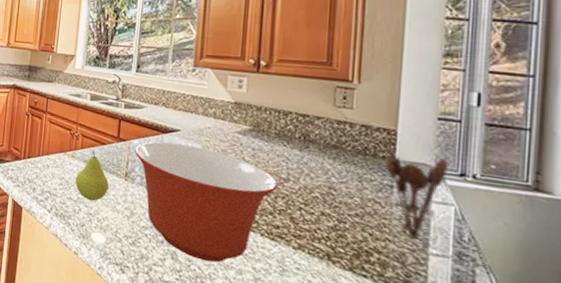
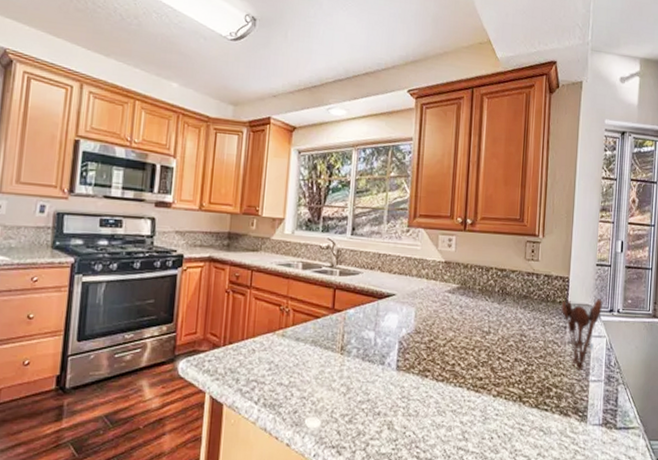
fruit: present [75,150,109,202] -> none [286,326,324,383]
mixing bowl: present [135,141,278,263] -> none [351,308,482,425]

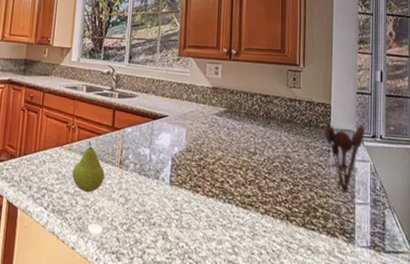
fruit: none [286,326,324,383] -> present [72,141,105,193]

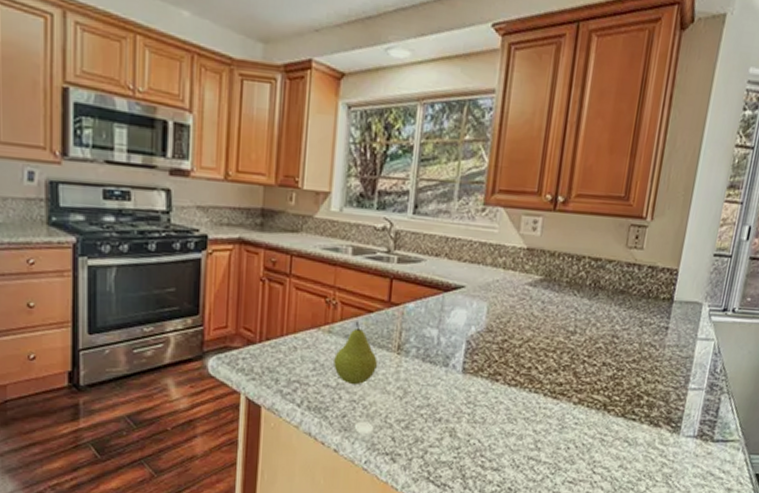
utensil holder: present [324,125,366,194] -> none [664,295,717,378]

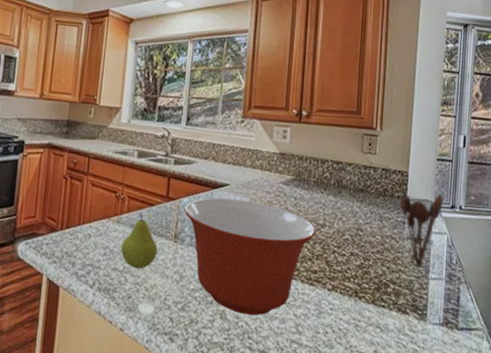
mixing bowl: none [410,302,565,433] -> present [184,197,316,316]
utensil holder: none [664,295,717,378] -> present [399,194,444,268]

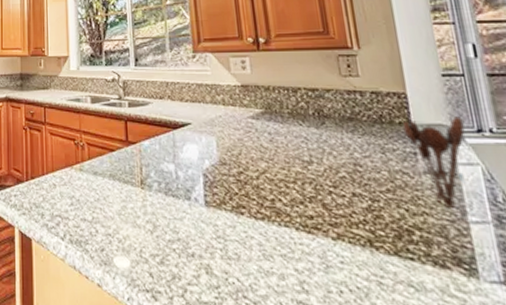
fruit: present [121,213,158,270] -> none [87,159,125,219]
mixing bowl: present [184,197,316,316] -> none [147,139,303,271]

